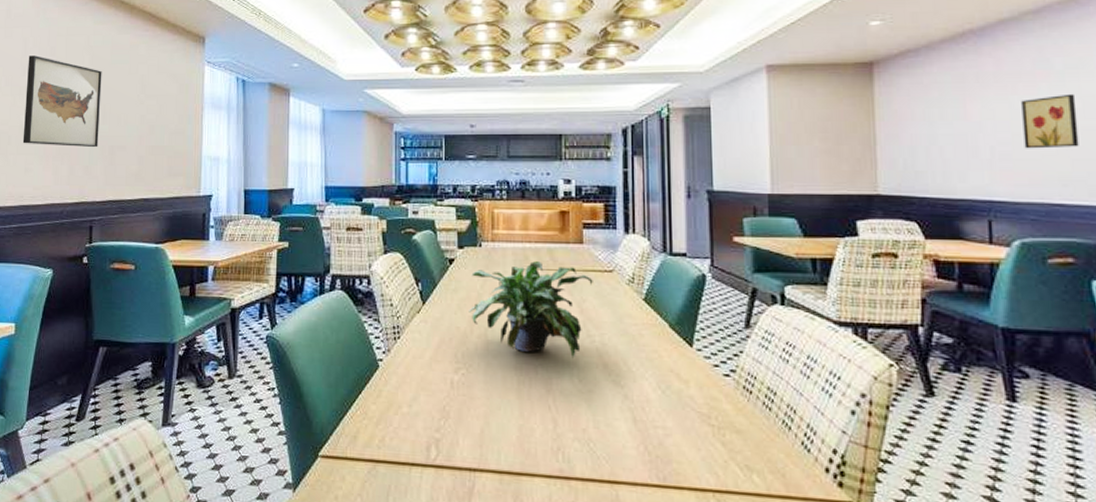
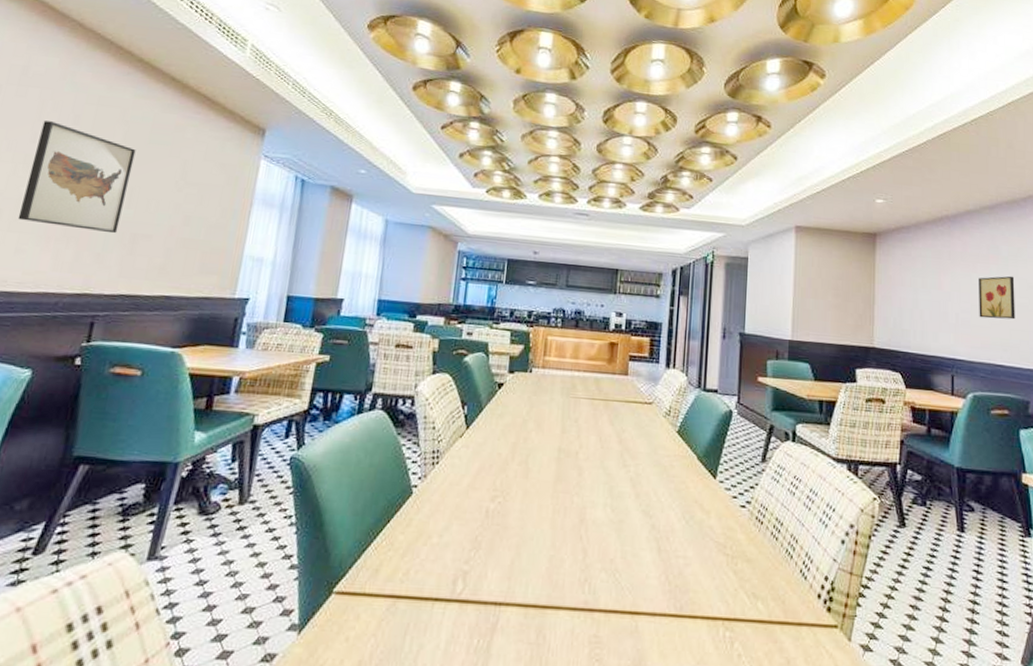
potted plant: present [469,261,593,358] -> none [512,390,634,488]

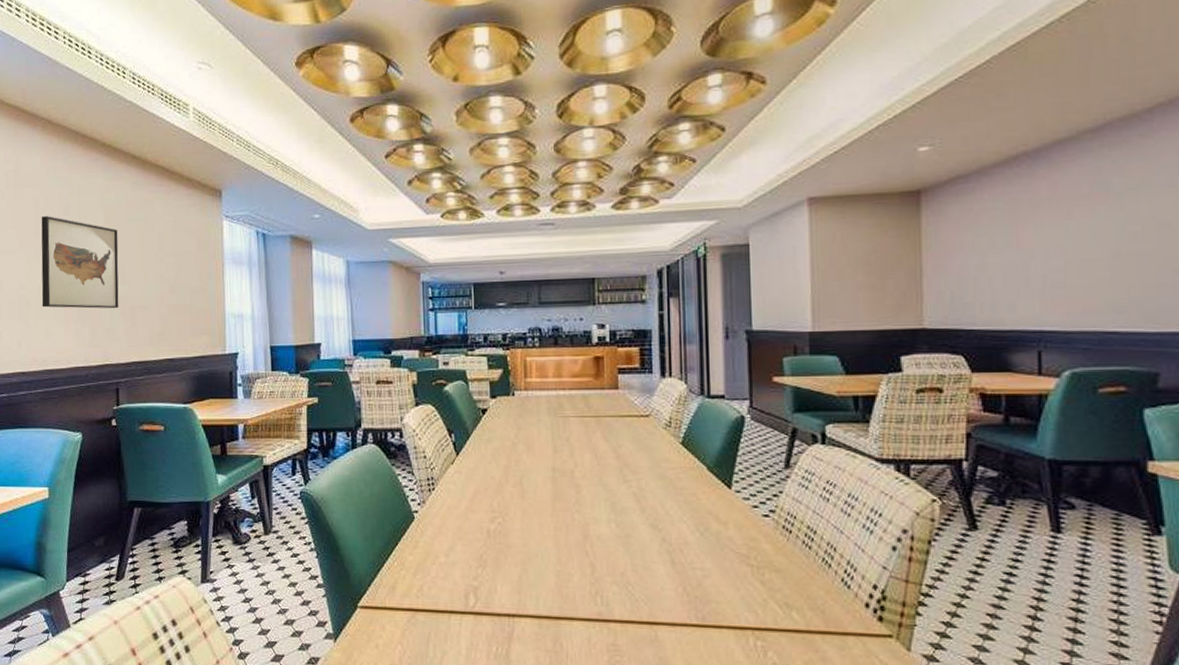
wall art: present [979,276,1015,320] -> none [1077,216,1136,276]

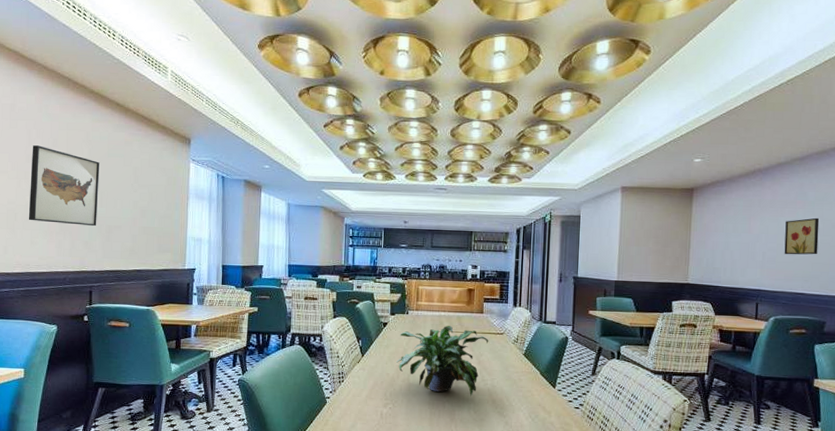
potted plant: none [503,409,629,504] -> present [397,326,489,396]
wall art: none [1077,216,1136,276] -> present [784,217,820,255]

